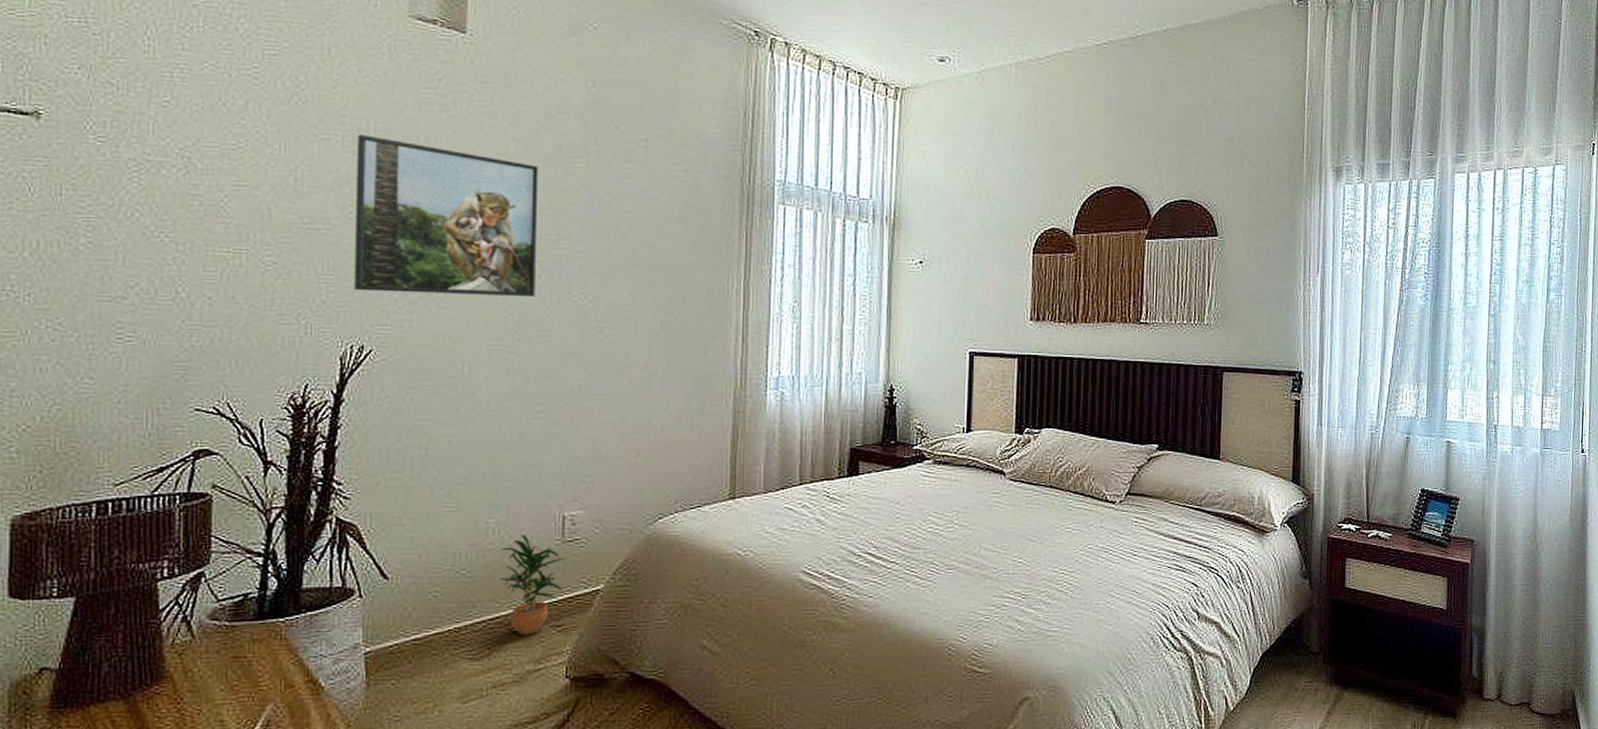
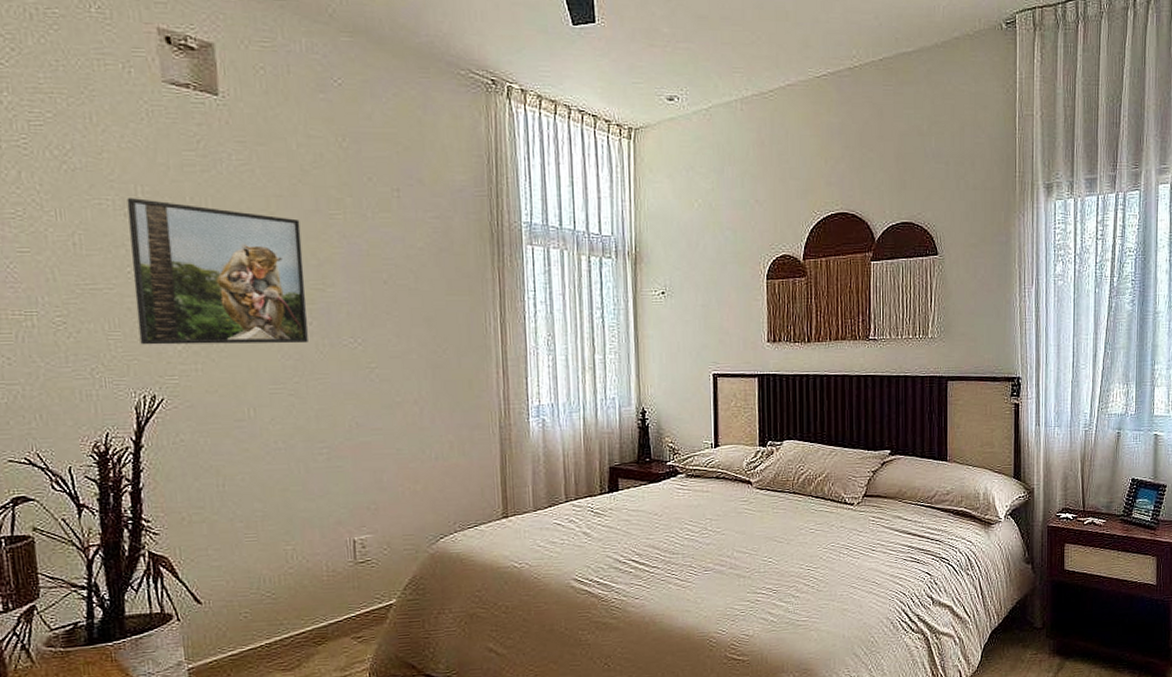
potted plant: present [501,534,564,635] -> none [300,558,359,647]

